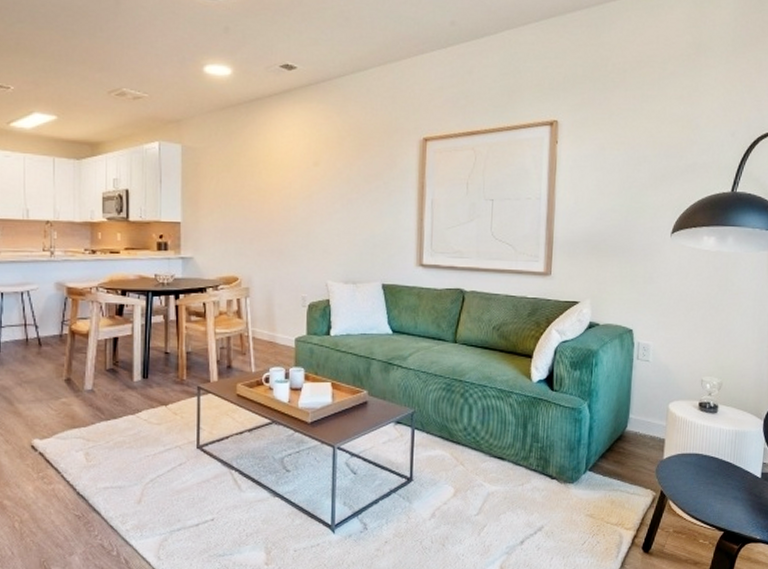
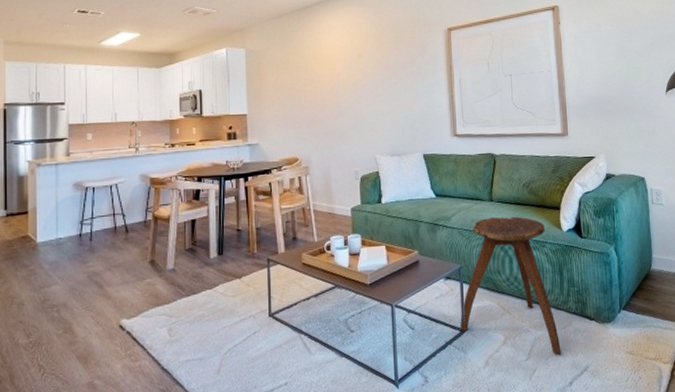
stool: none [407,361,516,512] -> present [460,216,561,355]

